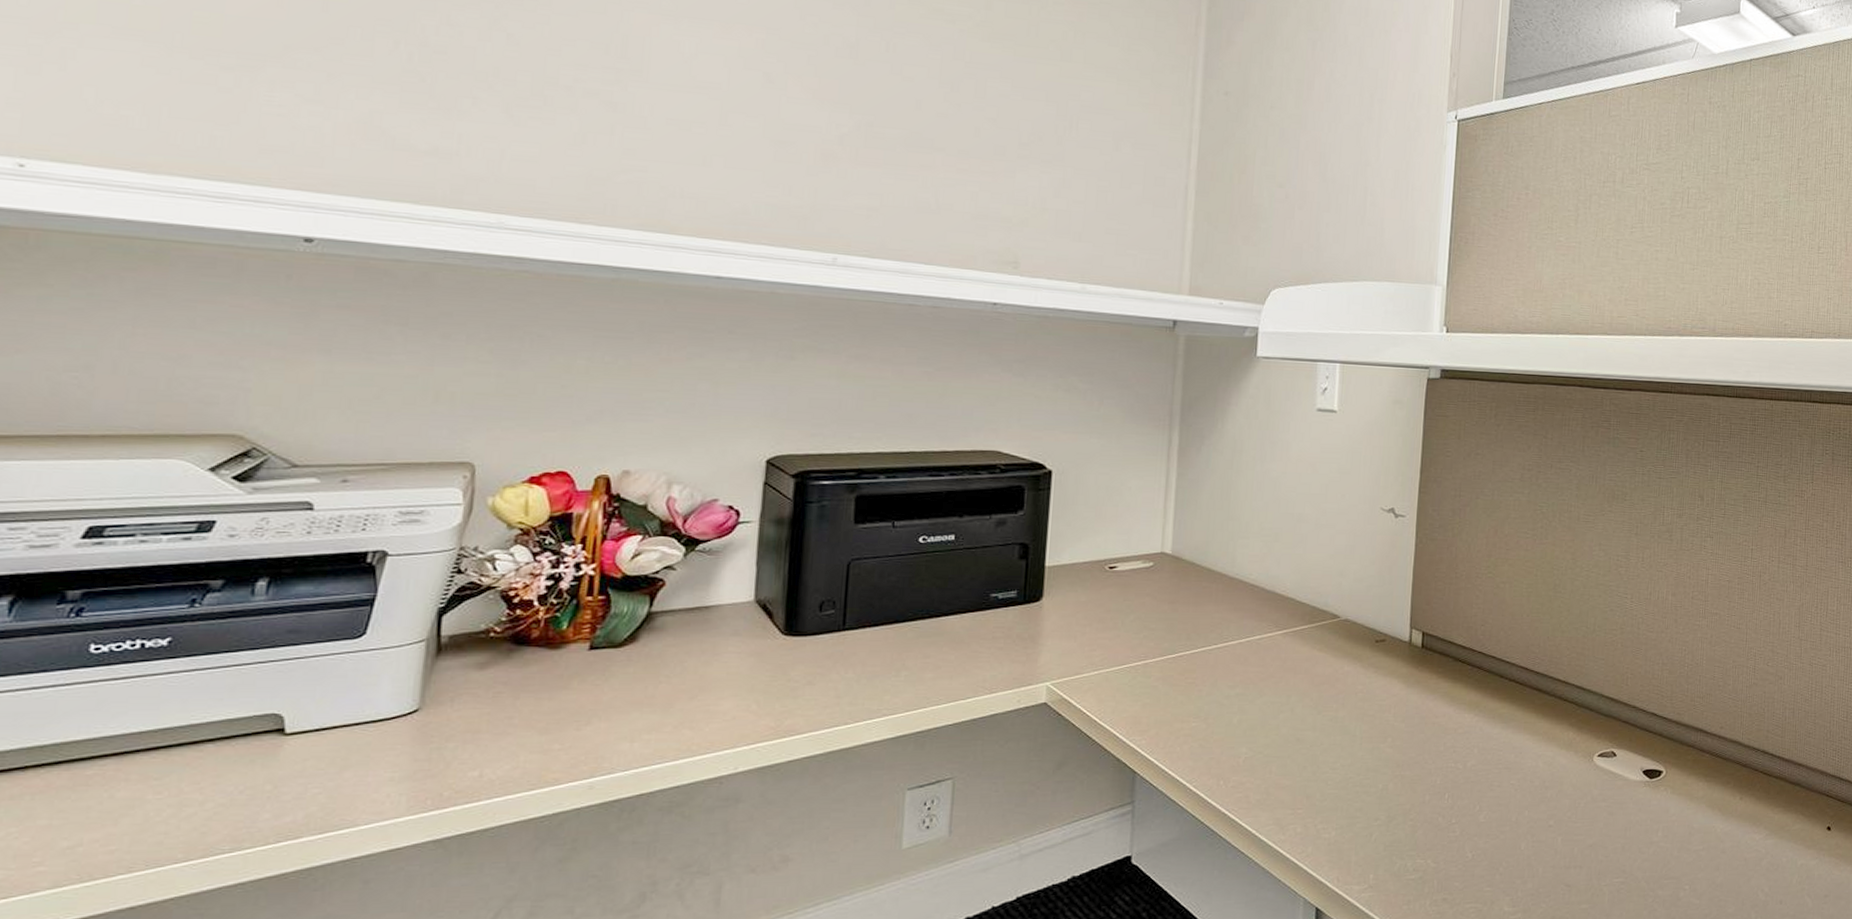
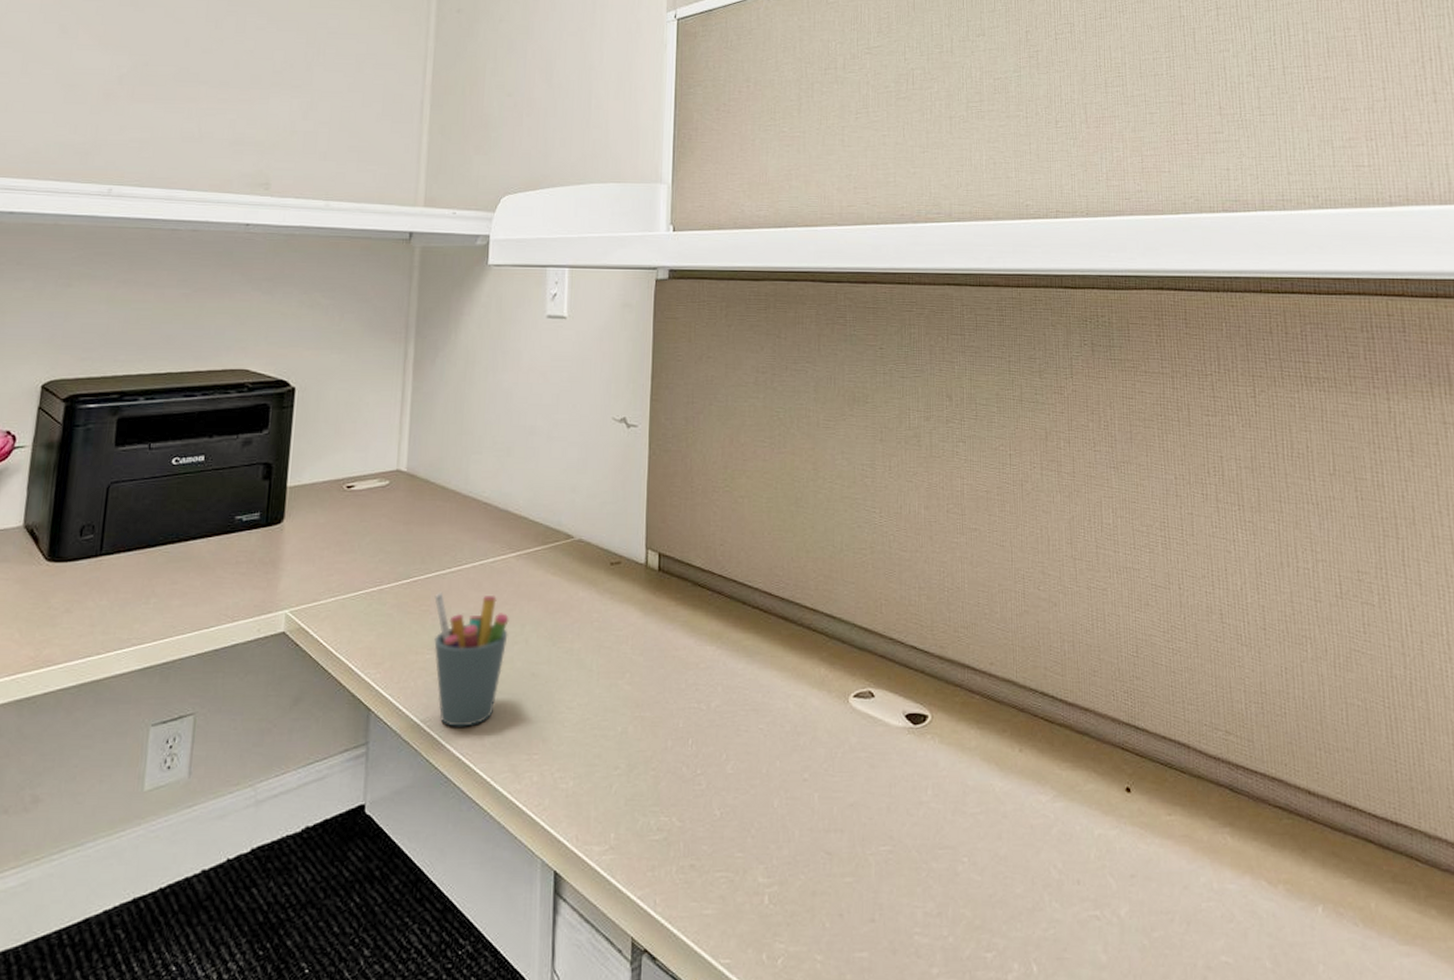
pen holder: none [1200,666,1275,787] -> present [434,592,509,727]

